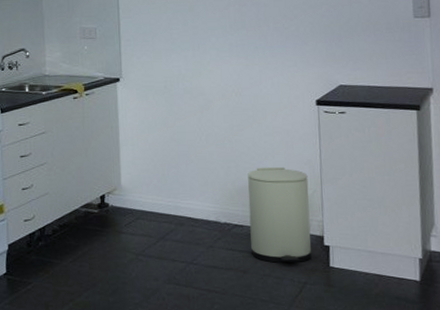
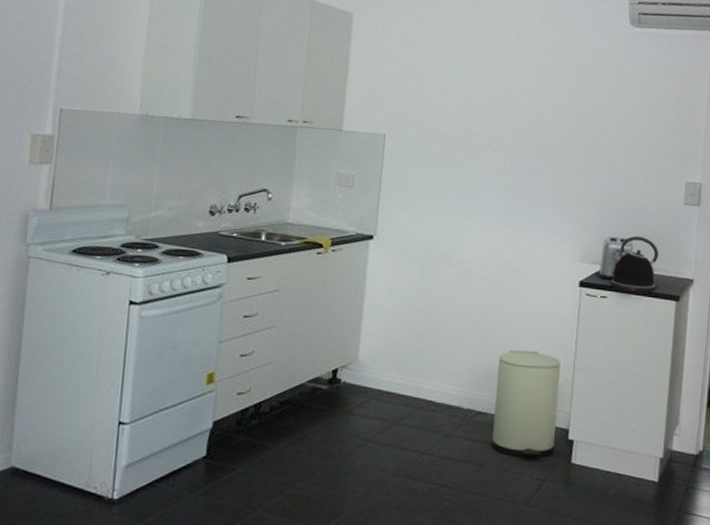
toaster: none [334,55,366,97] -> present [599,236,634,280]
kettle: none [345,53,396,106] -> present [611,236,659,293]

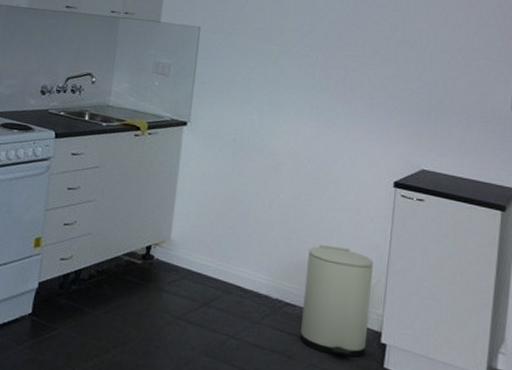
toaster: present [599,236,634,280] -> none [416,138,454,183]
kettle: present [611,236,659,293] -> none [428,139,483,200]

